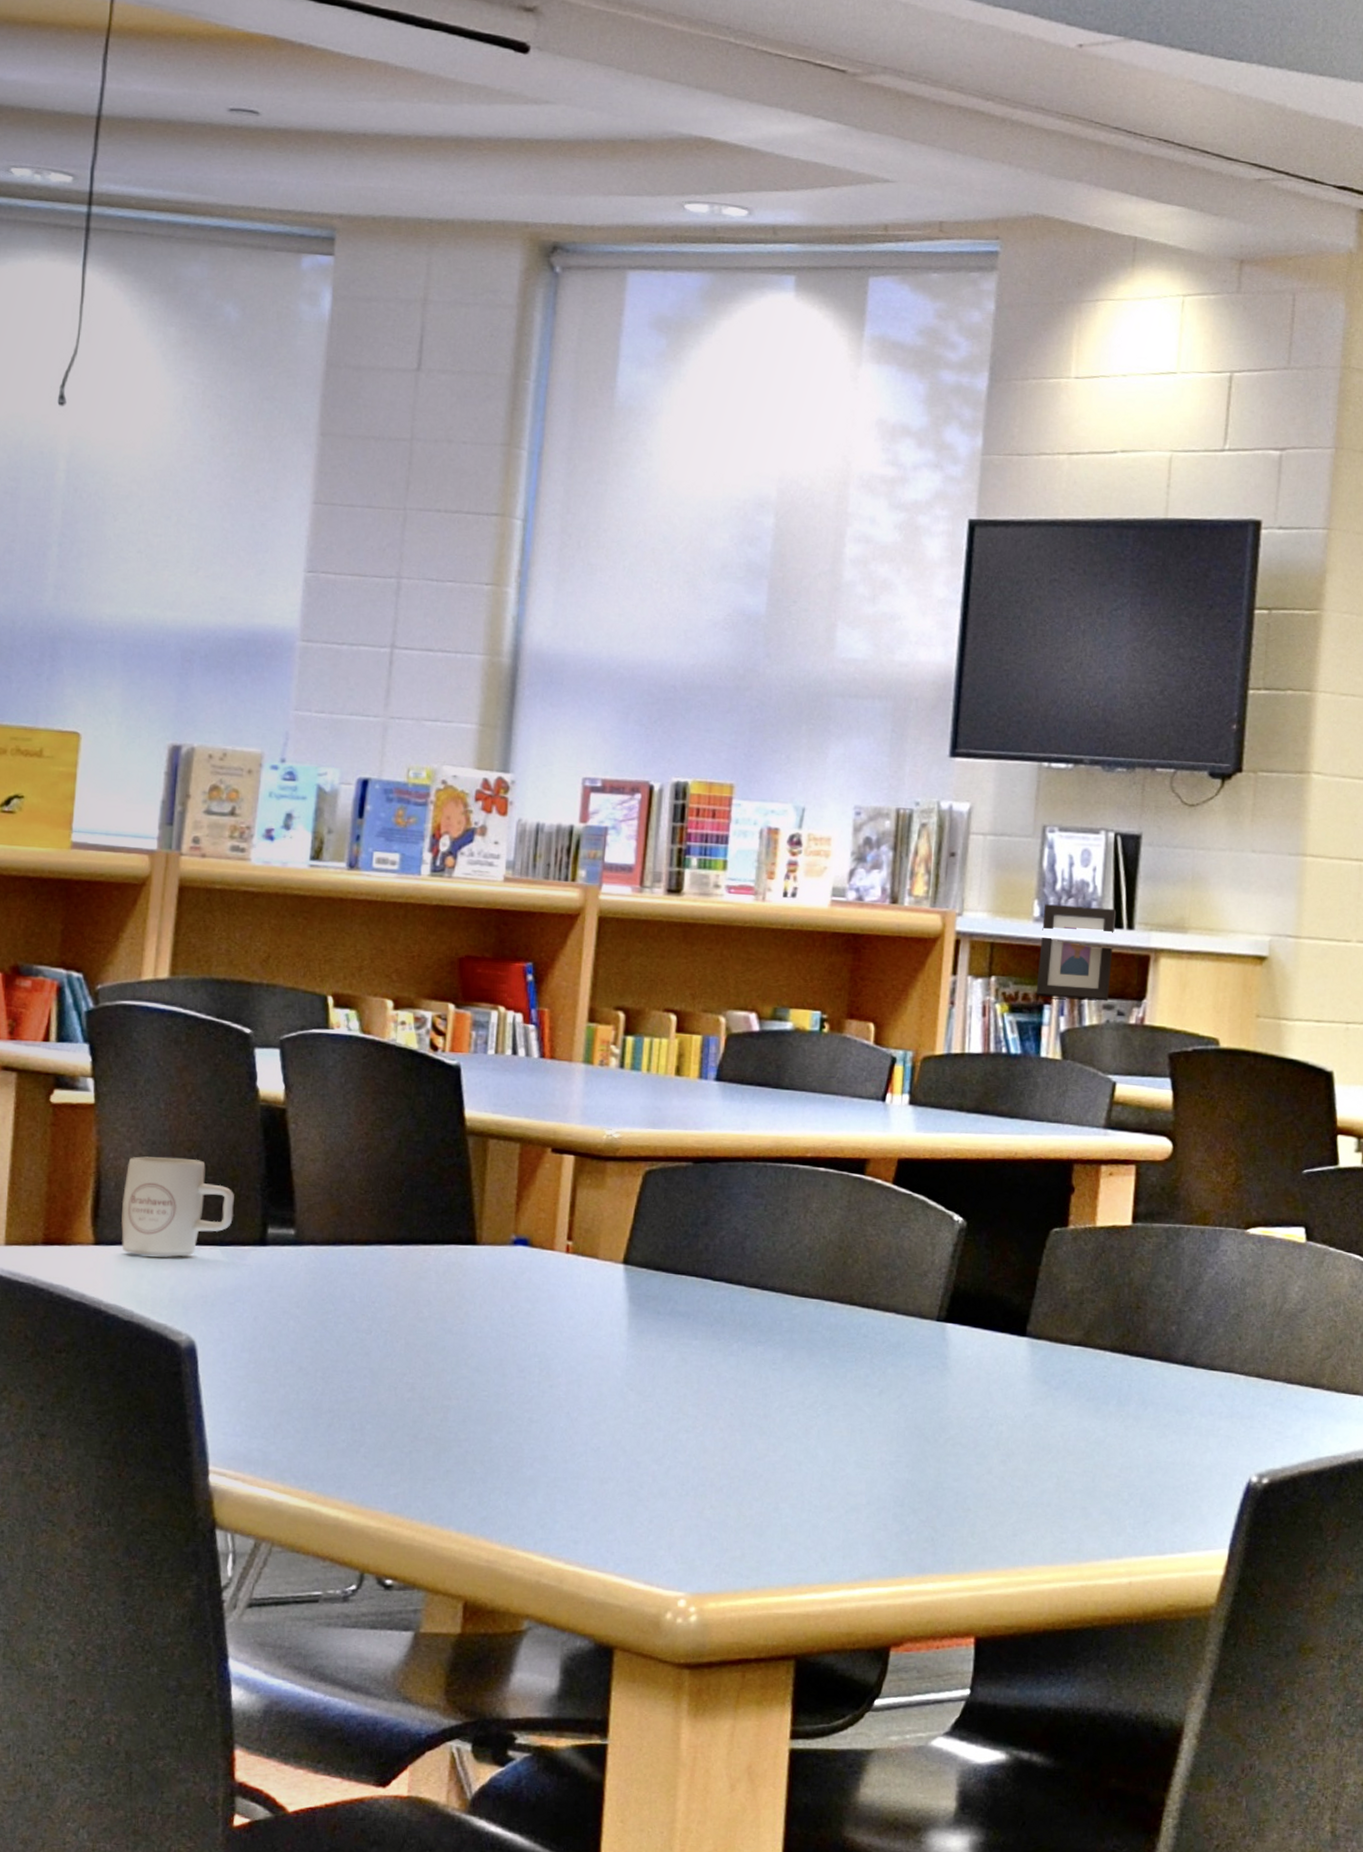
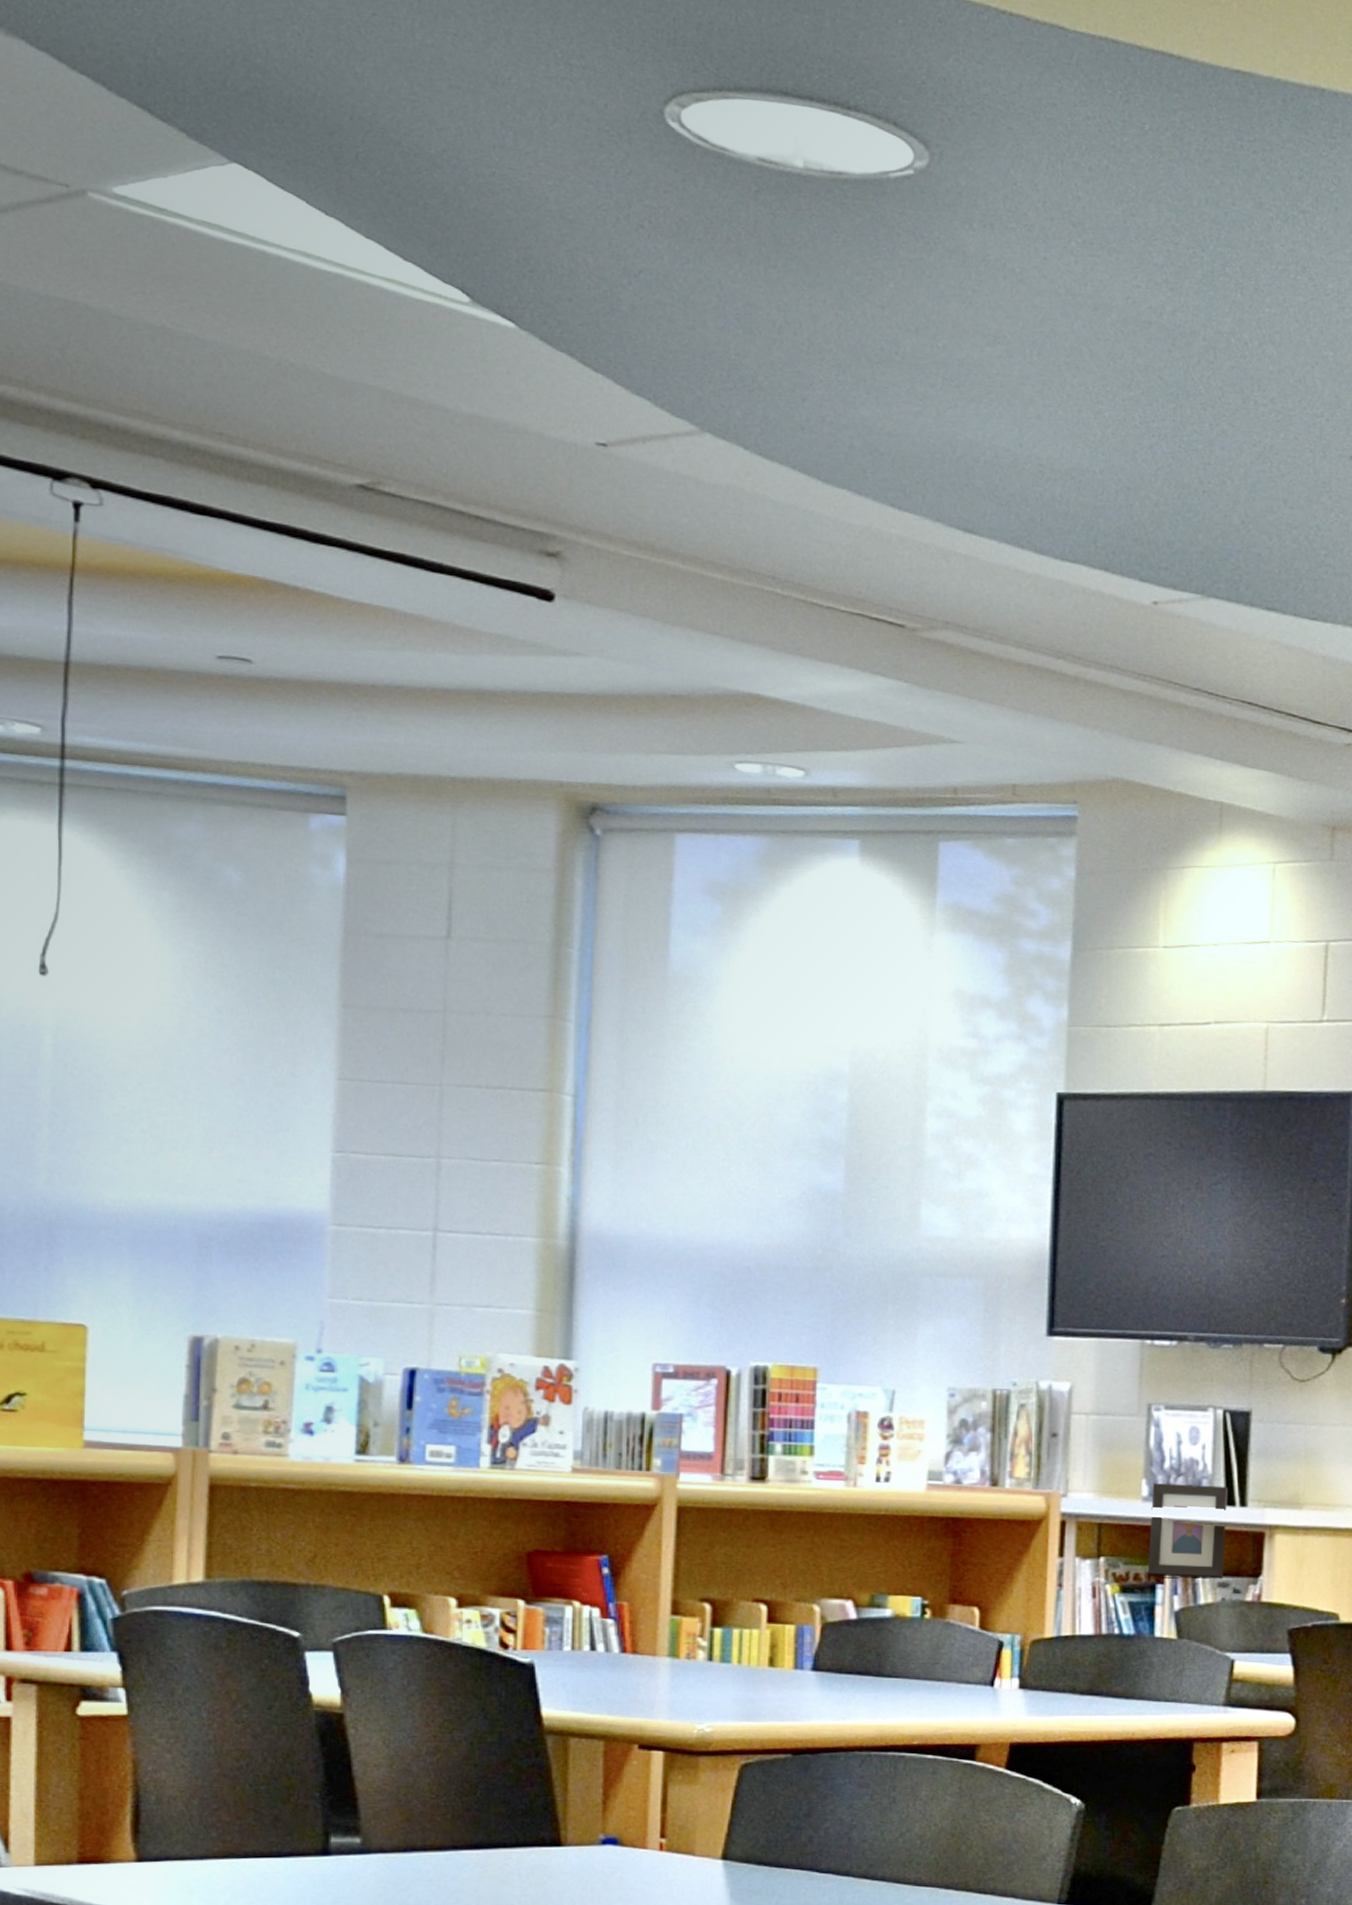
mug: present [121,1156,234,1257] -> none [165,1767,291,1872]

